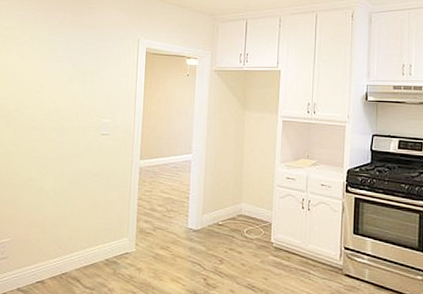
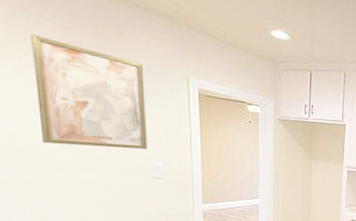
wall art: none [25,18,105,108] -> present [30,34,148,149]

